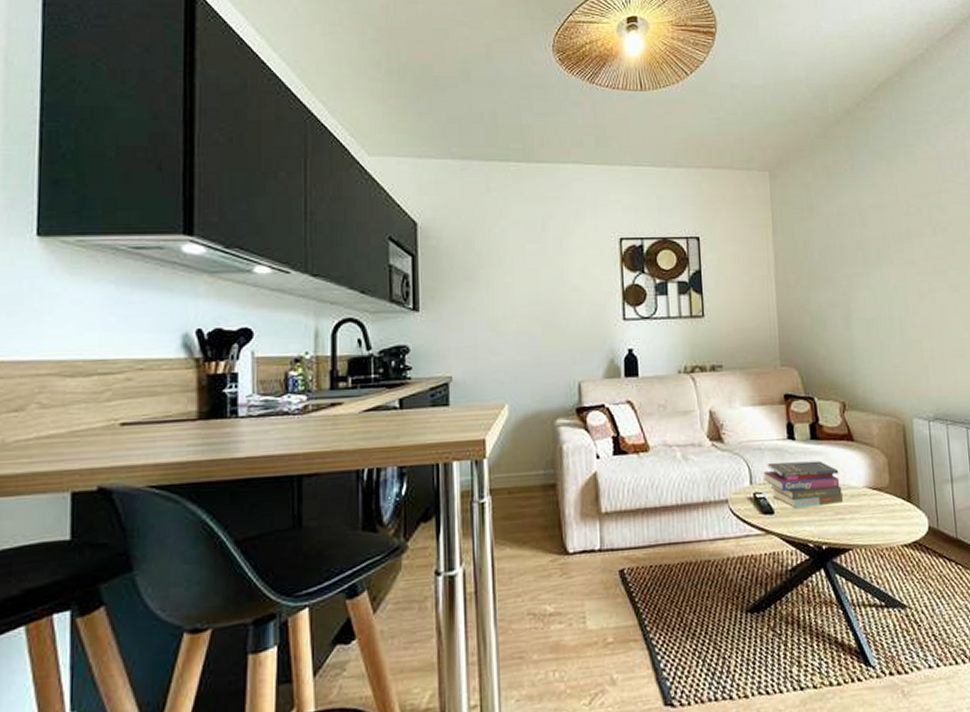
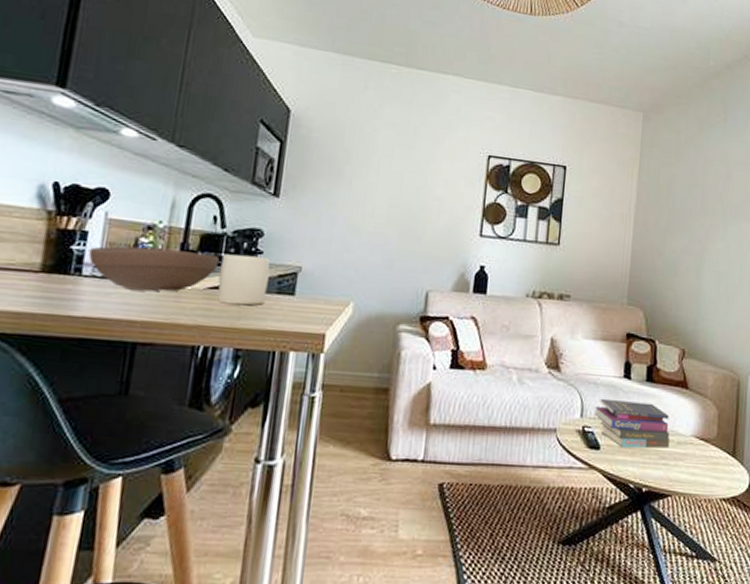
bowl: none [242,377,370,424] -> present [88,246,220,292]
mug: none [372,372,421,424] -> present [217,254,271,306]

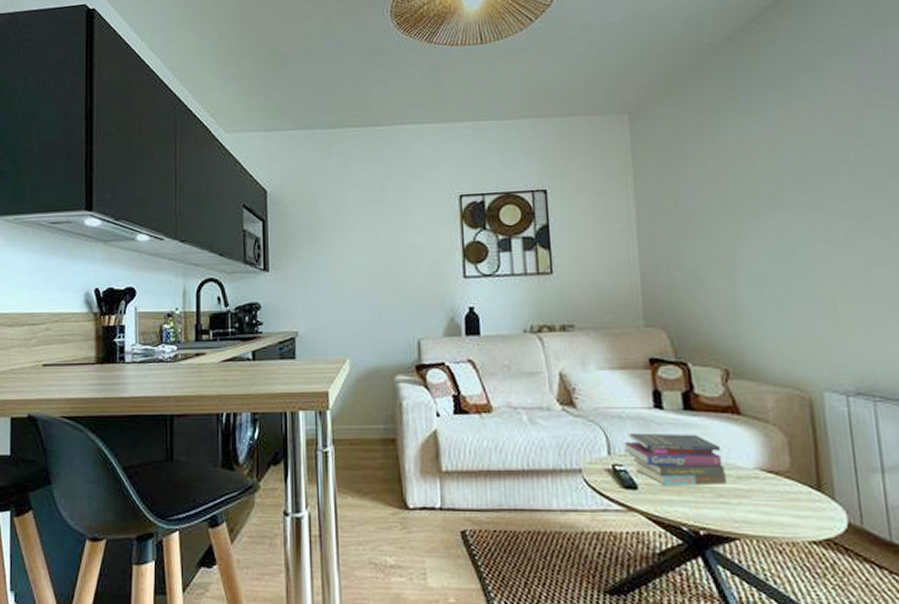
bowl: present [88,246,220,292] -> none [128,331,228,370]
mug: present [217,254,271,306] -> none [229,327,271,373]

